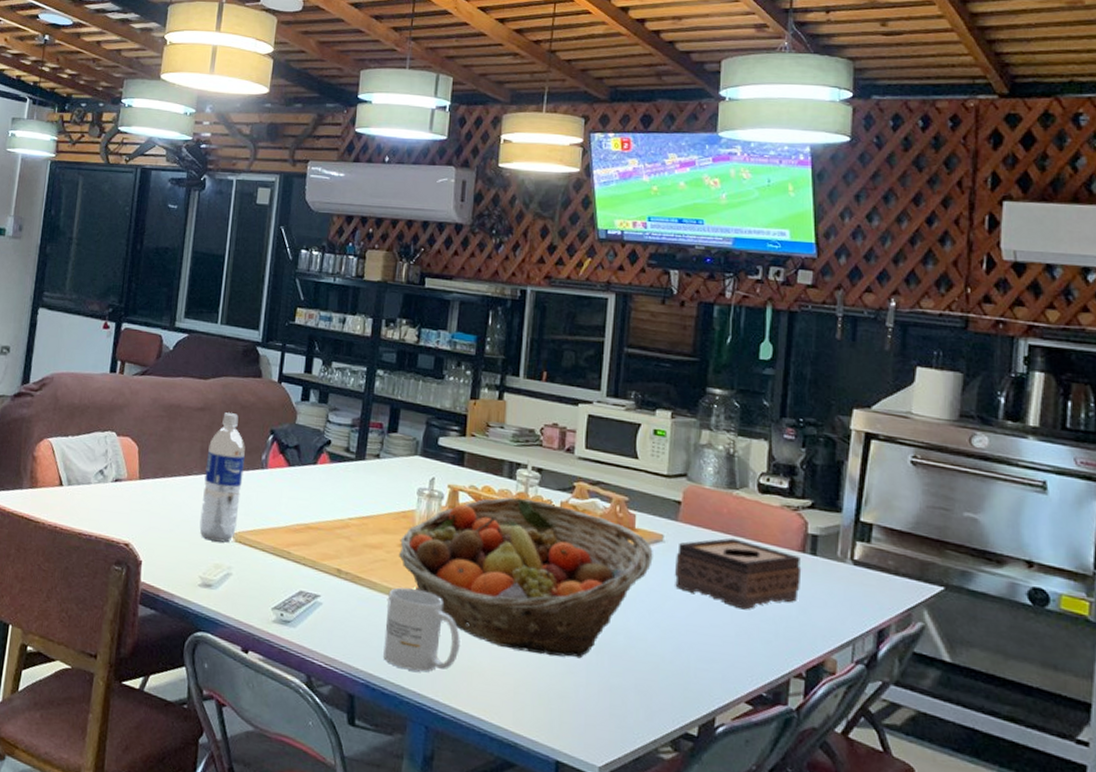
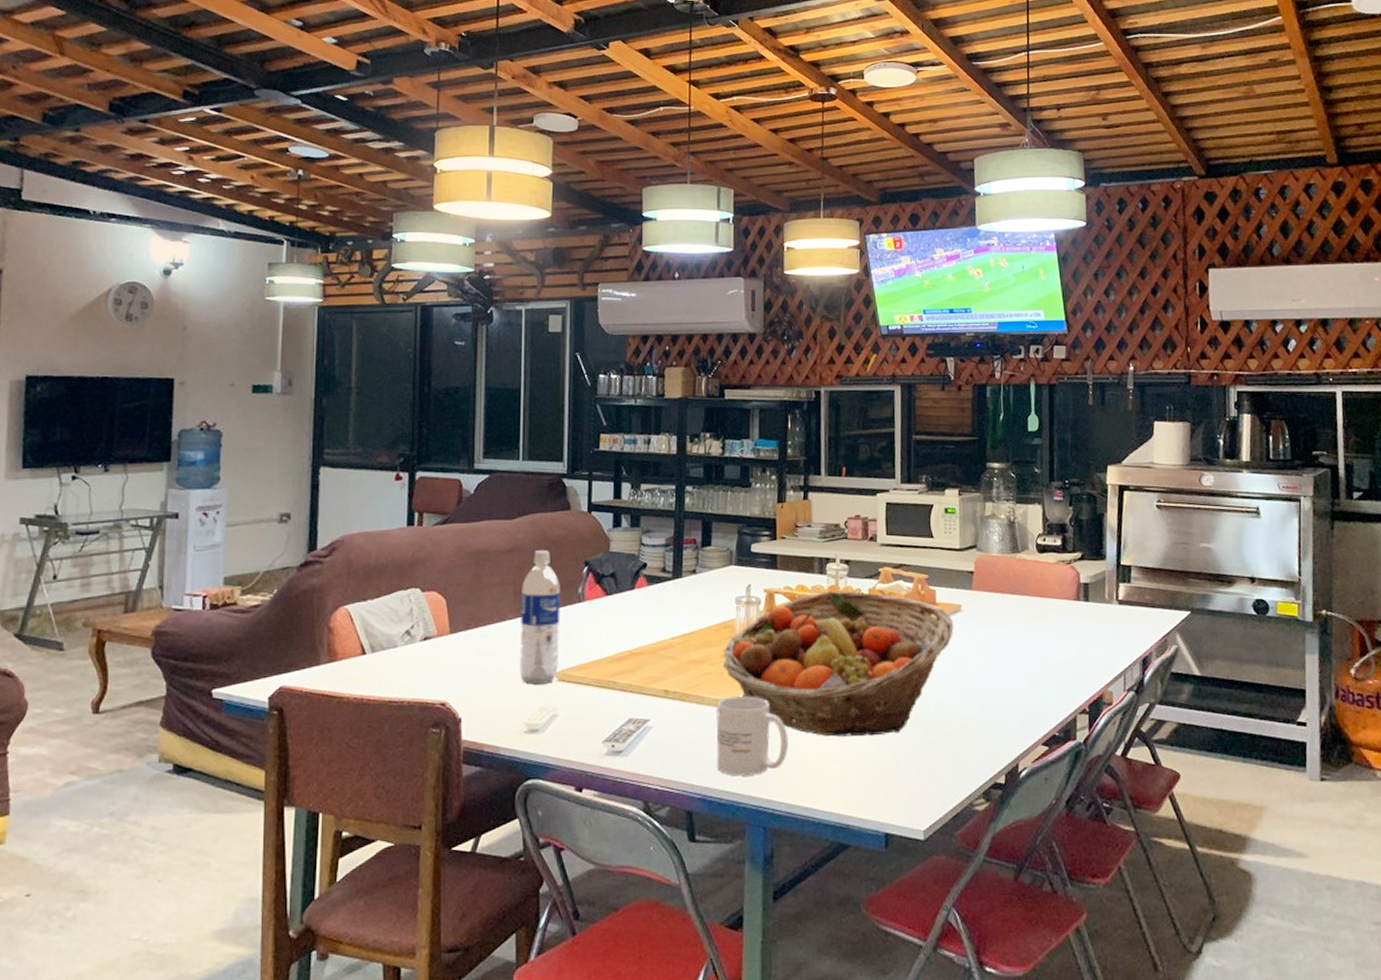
tissue box: present [674,538,802,610] -> none [973,597,1078,661]

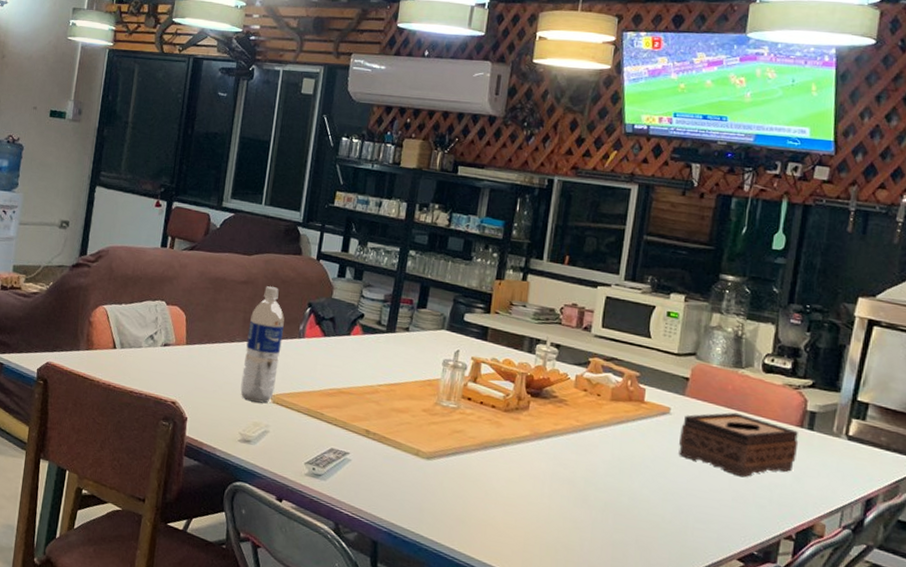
mug: present [716,696,789,776] -> none [405,448,477,524]
fruit basket: present [723,591,954,737] -> none [423,370,660,516]
tissue box: none [973,597,1078,661] -> present [678,412,799,477]

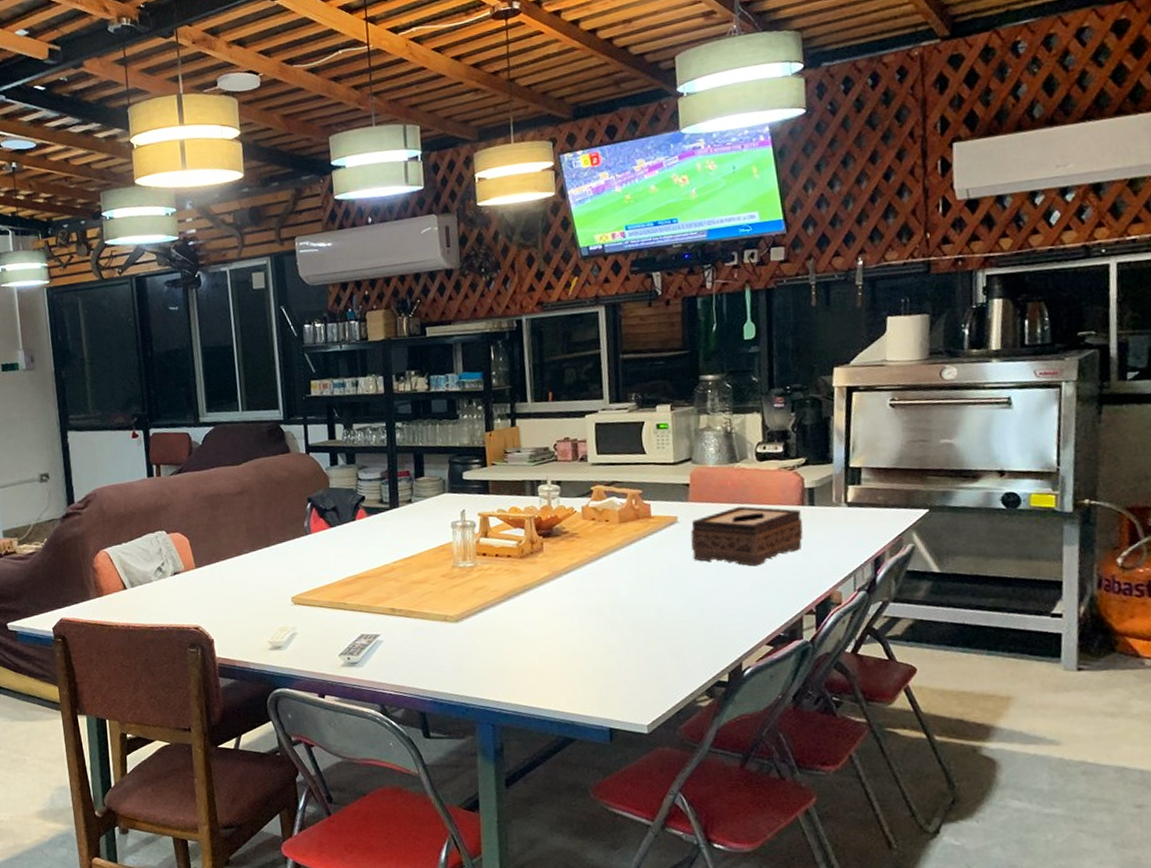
water bottle: present [240,286,285,403] -> none [253,490,293,609]

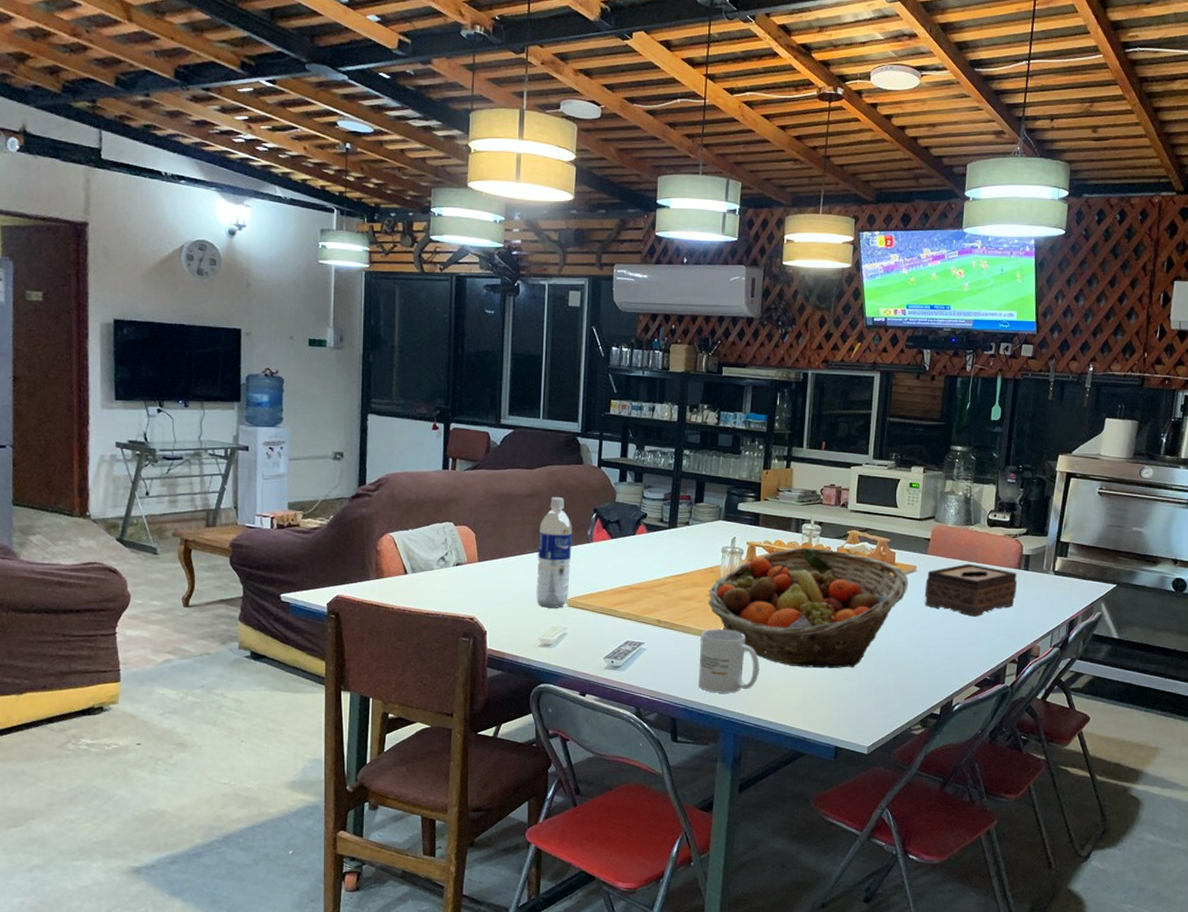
water bottle: none [253,490,293,609] -> present [536,497,572,608]
mug: none [440,610,512,681] -> present [698,629,760,693]
fruit basket: none [443,510,671,644] -> present [708,547,908,669]

